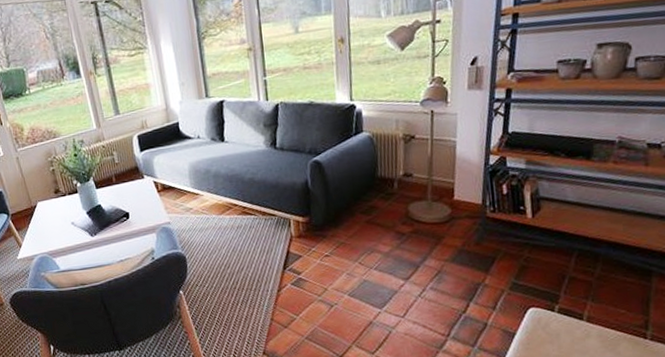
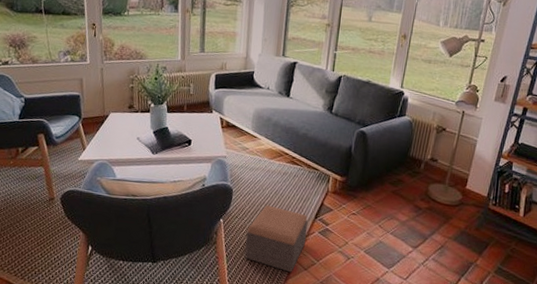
footstool: none [211,265,280,334] -> present [244,205,309,272]

